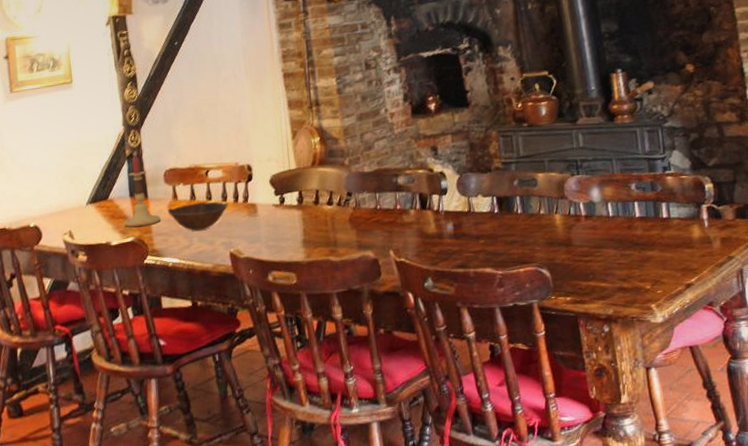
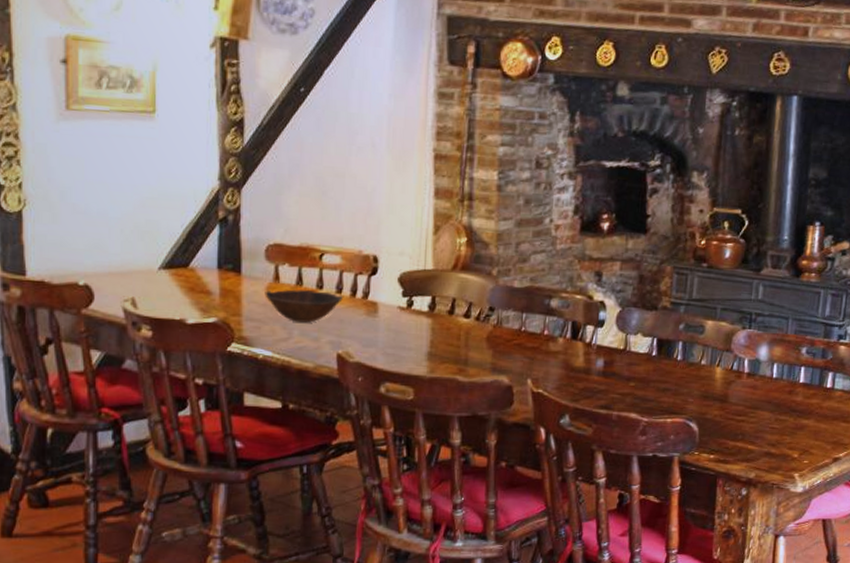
candlestick: present [124,156,161,228] -> none [206,221,254,308]

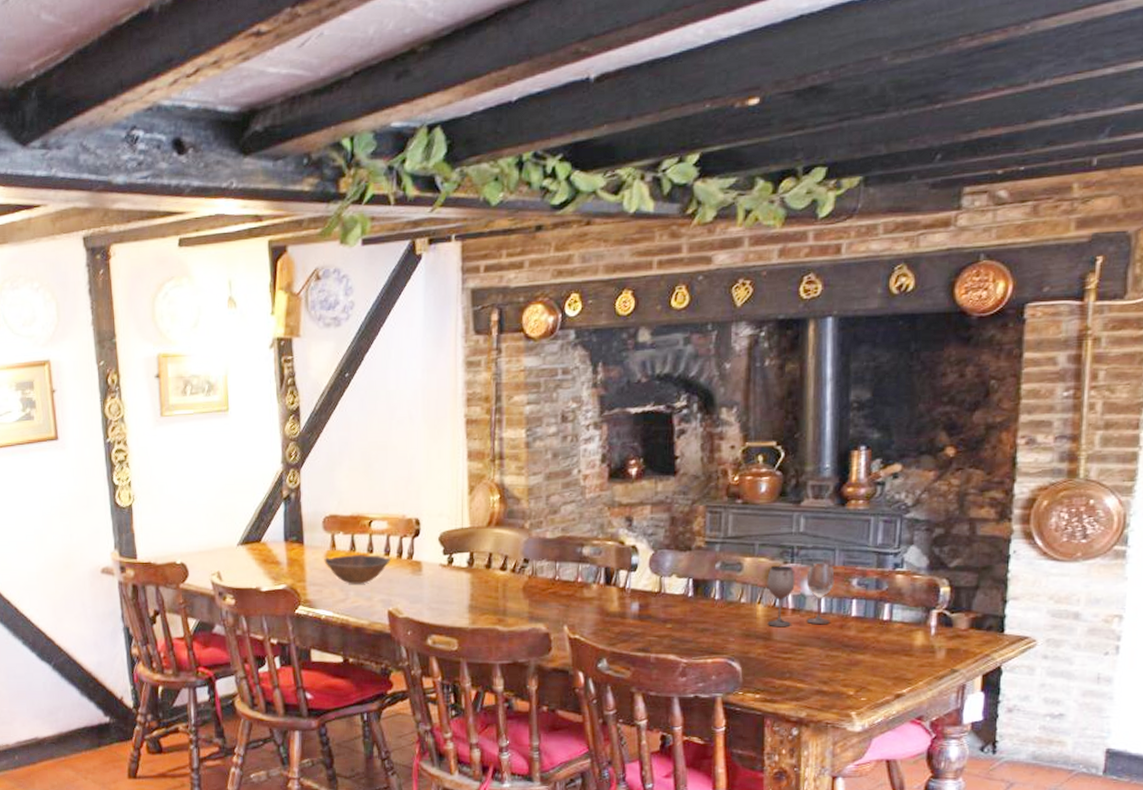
wineglass: none [724,330,787,390] -> present [767,563,835,626]

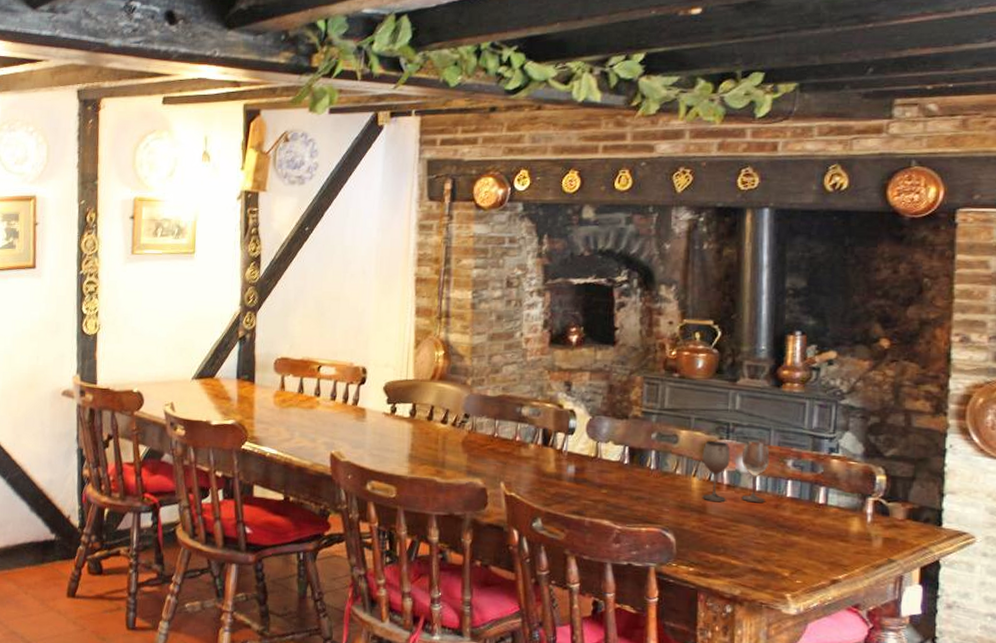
bowl: present [324,555,391,584] -> none [273,396,336,426]

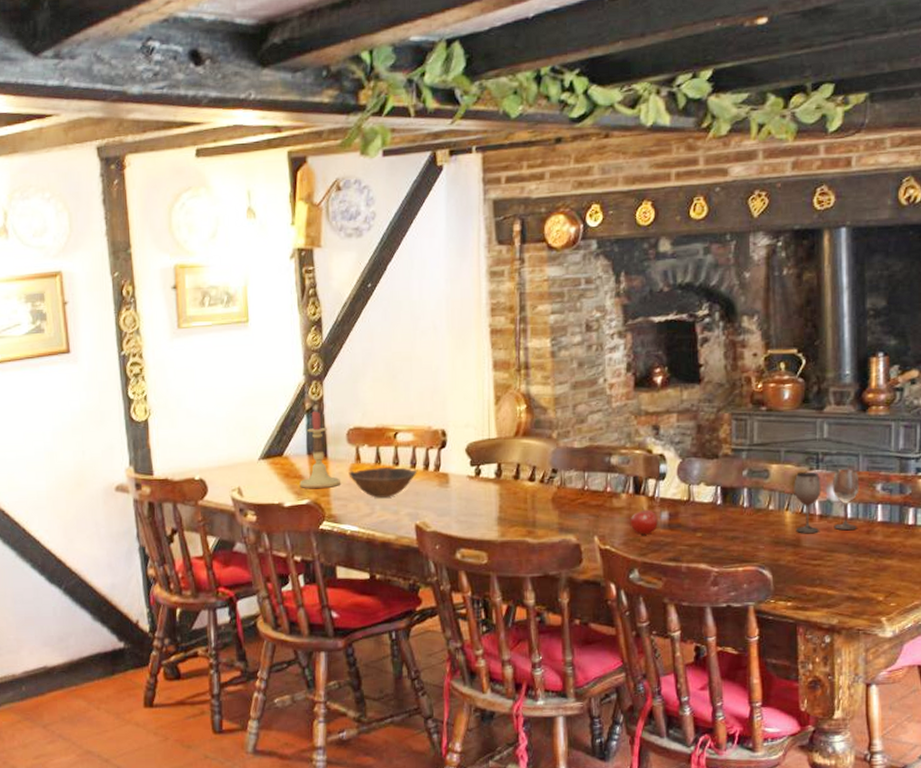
candlestick: none [227,339,264,412] -> present [299,411,340,489]
bowl: none [273,396,336,426] -> present [348,467,417,498]
fruit: none [536,459,564,486] -> present [630,507,658,535]

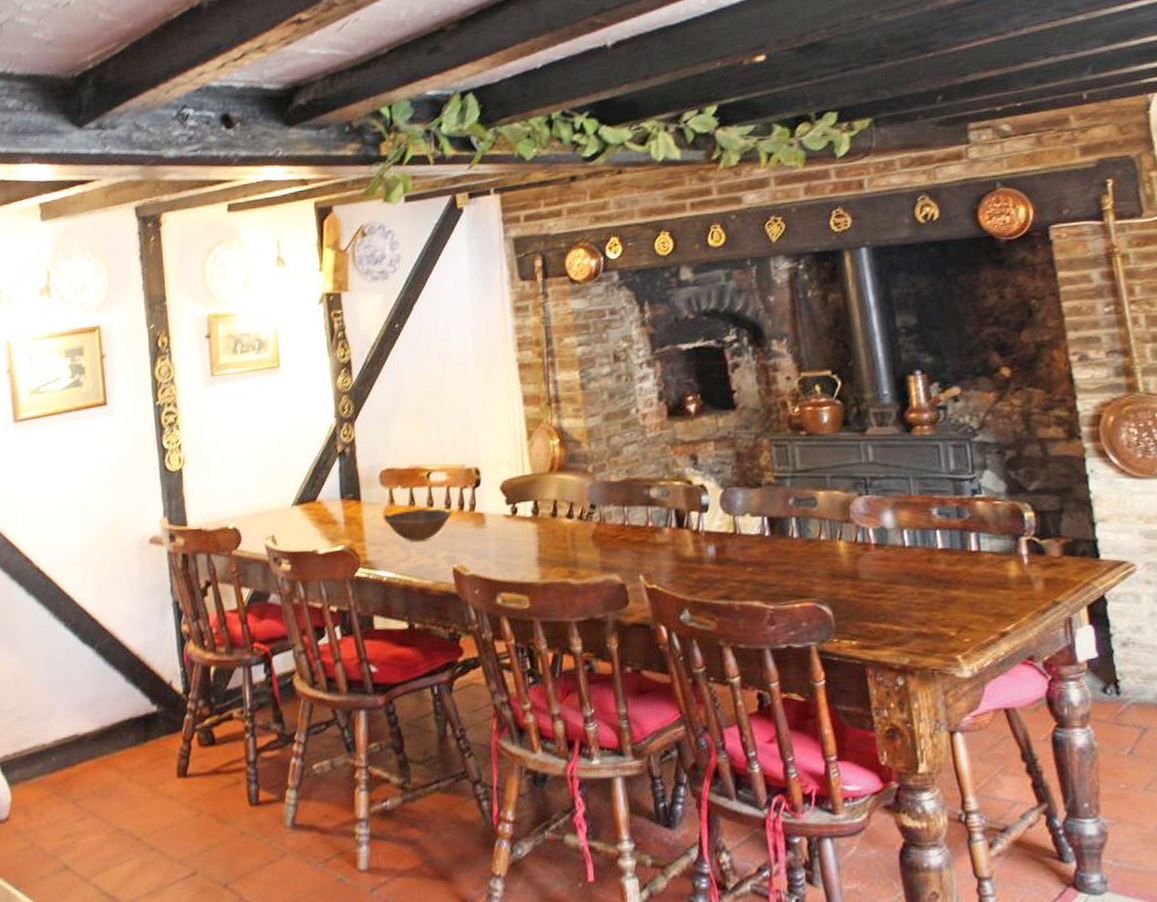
candlestick: present [299,411,340,489] -> none [333,453,375,535]
fruit: present [630,507,658,535] -> none [675,542,705,572]
wineglass: present [794,469,860,533] -> none [844,493,917,564]

